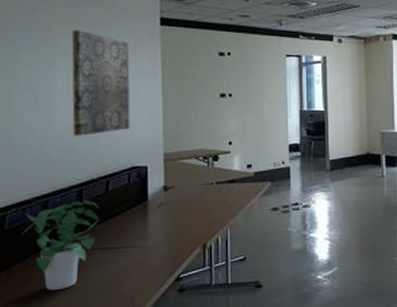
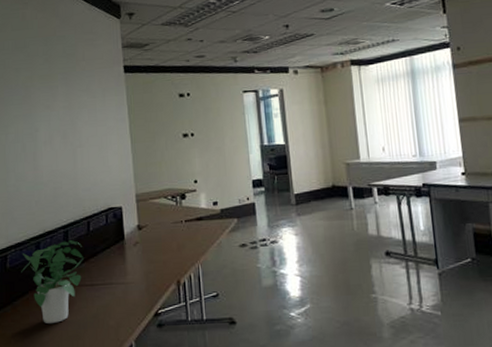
wall art: present [71,30,130,136] -> none [49,84,104,182]

